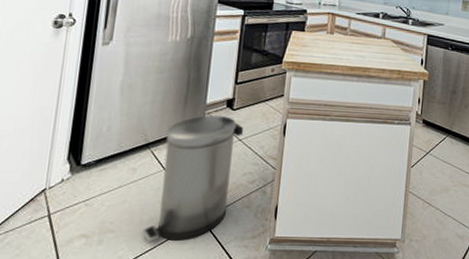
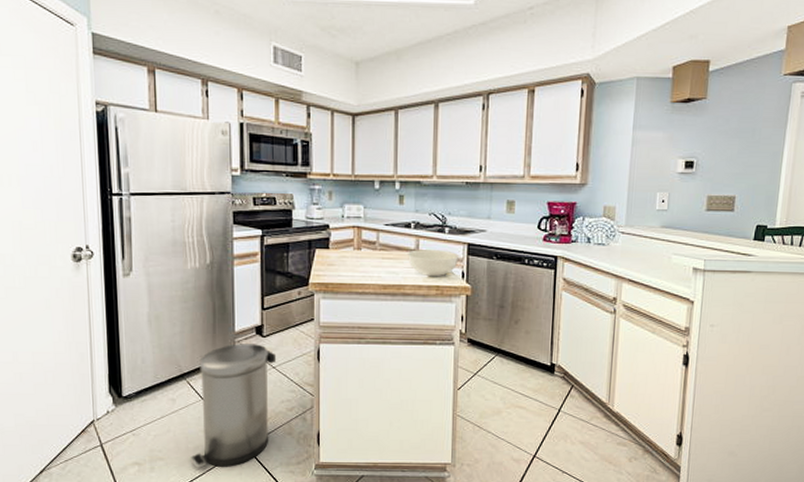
bowl: none [374,37,420,63] -> present [407,250,460,277]

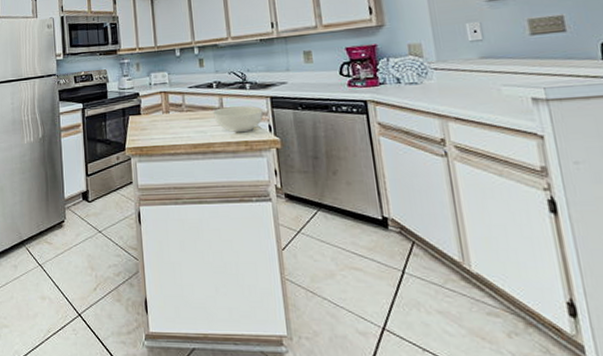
pedal bin: present [190,343,277,469] -> none [31,209,102,338]

